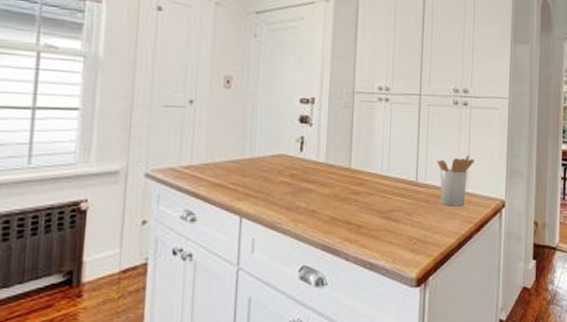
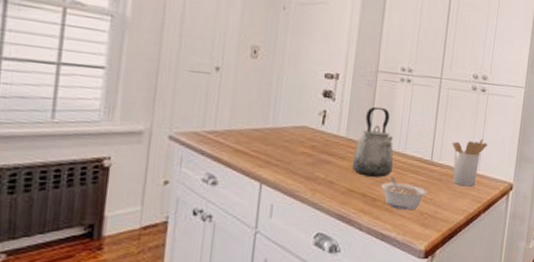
kettle: none [334,129,377,203] -> present [352,106,394,178]
legume: none [365,201,415,236] -> present [380,177,427,210]

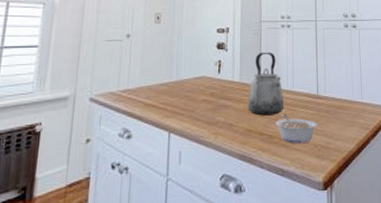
utensil holder: present [452,138,488,187] -> none [334,69,366,115]

